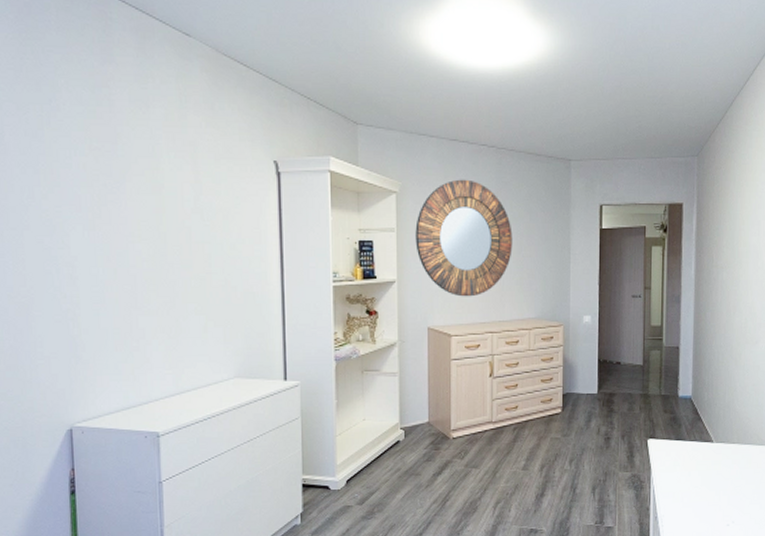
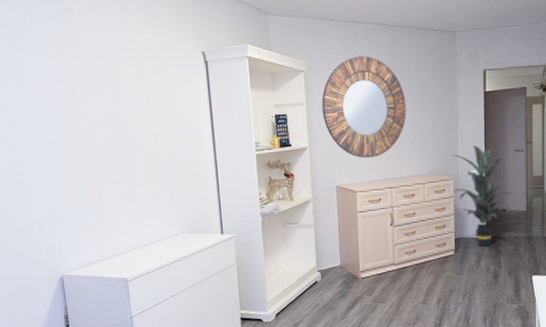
indoor plant: none [560,288,630,404] -> present [450,145,514,247]

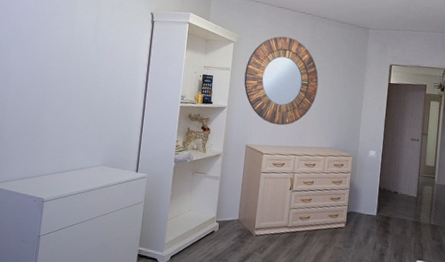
indoor plant: present [450,145,514,247] -> none [349,129,407,225]

